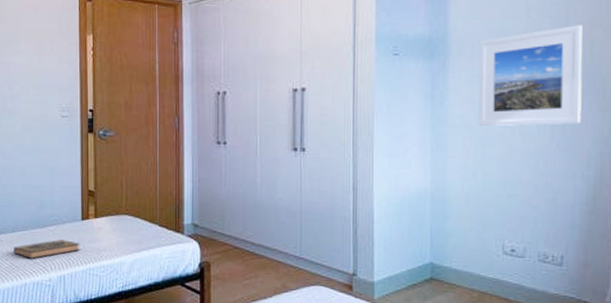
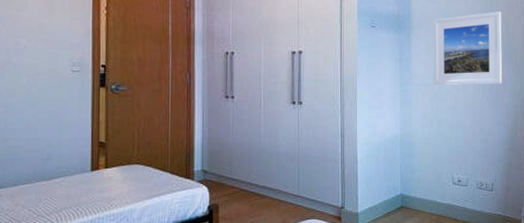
hardback book: present [13,240,80,259] -> none [15,191,89,212]

